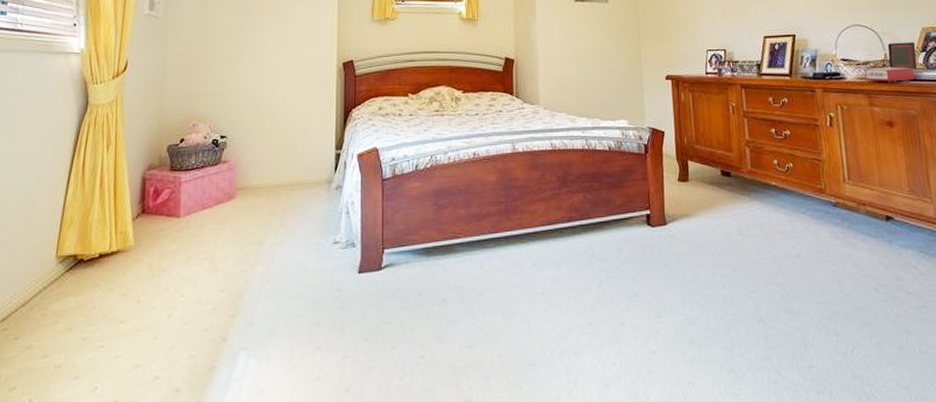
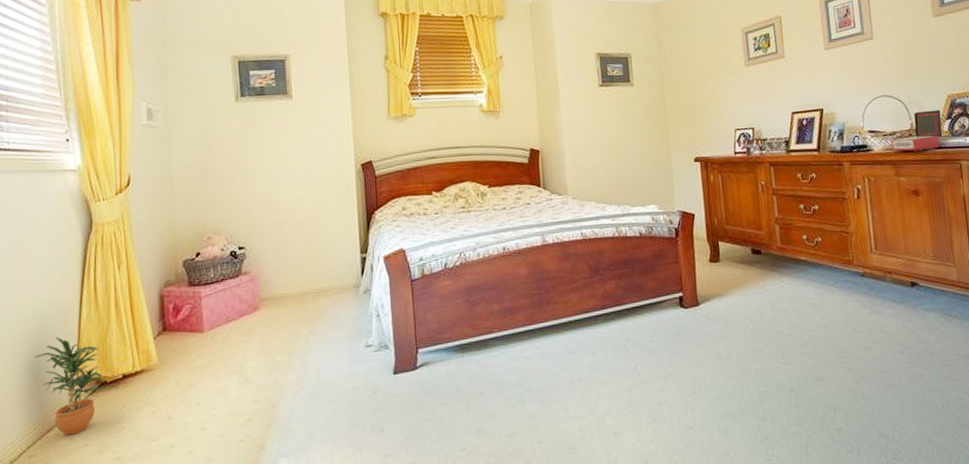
potted plant: none [18,212,83,311] -> present [33,337,106,436]

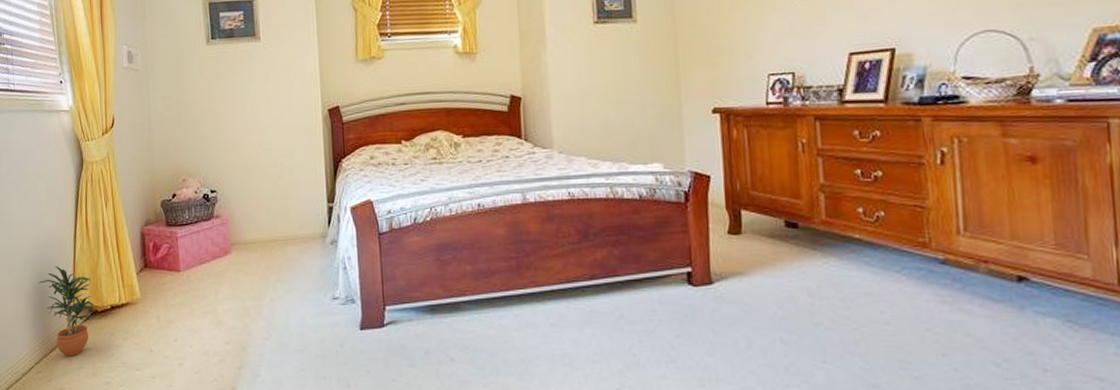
jewelry box: present [891,109,943,154] -> none [997,48,1081,108]

